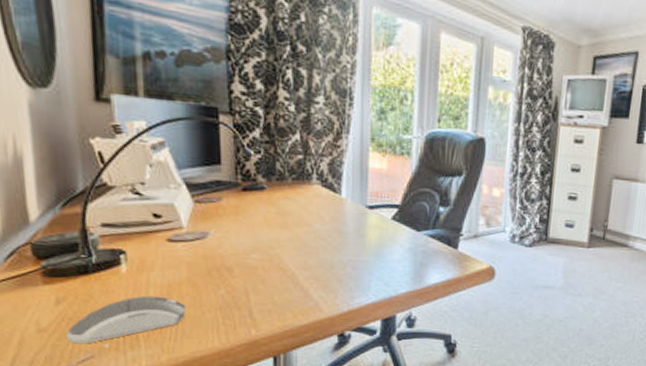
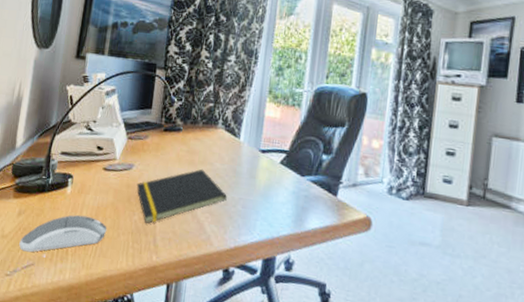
notepad: none [216,231,333,297] -> present [136,169,227,224]

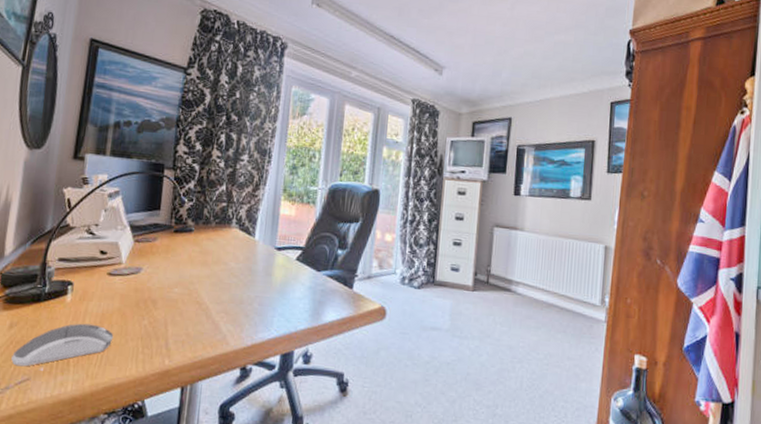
notepad: present [136,169,227,224] -> none [145,269,243,327]

